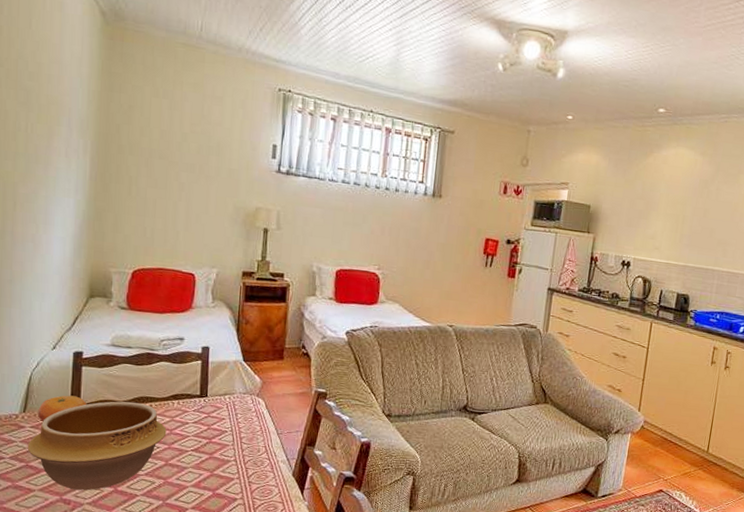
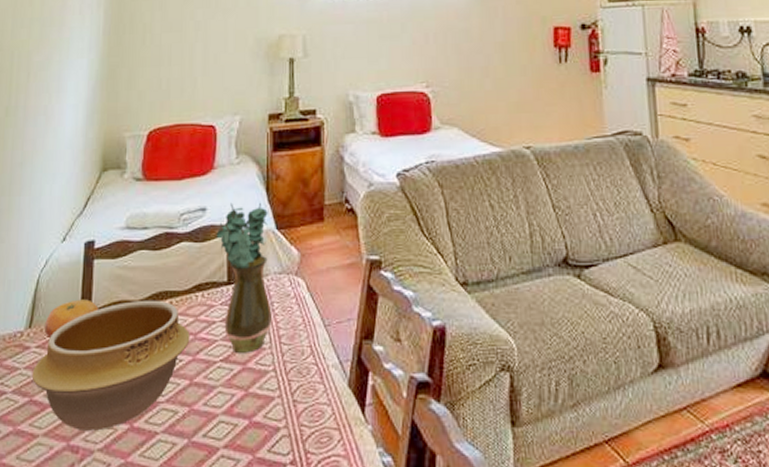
vase: none [191,336,237,447] -> present [216,202,272,353]

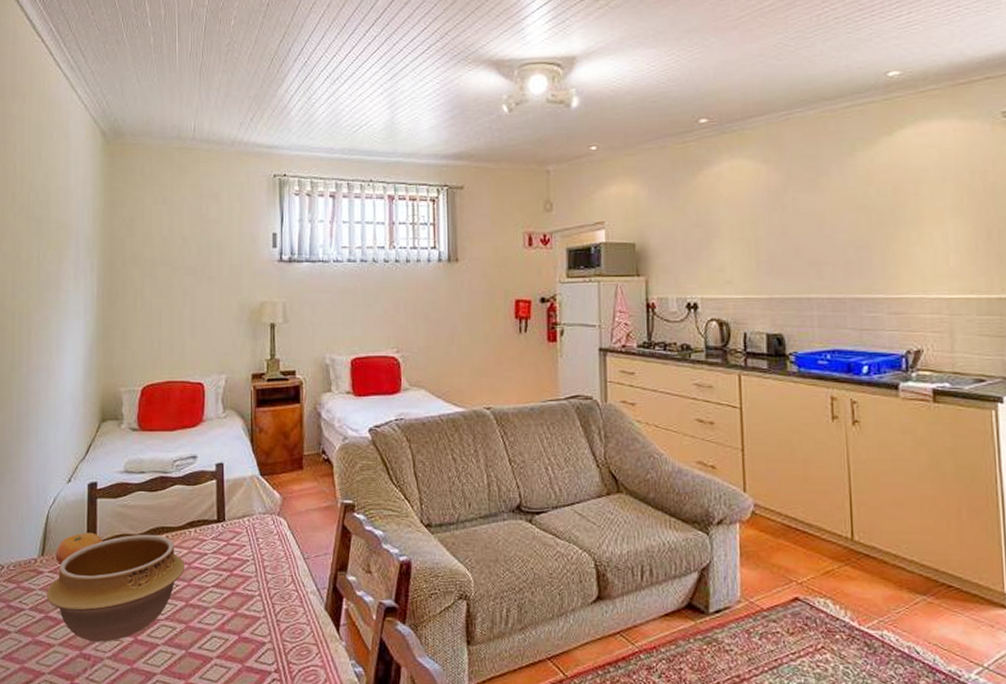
vase: present [216,202,272,353] -> none [206,451,257,580]

